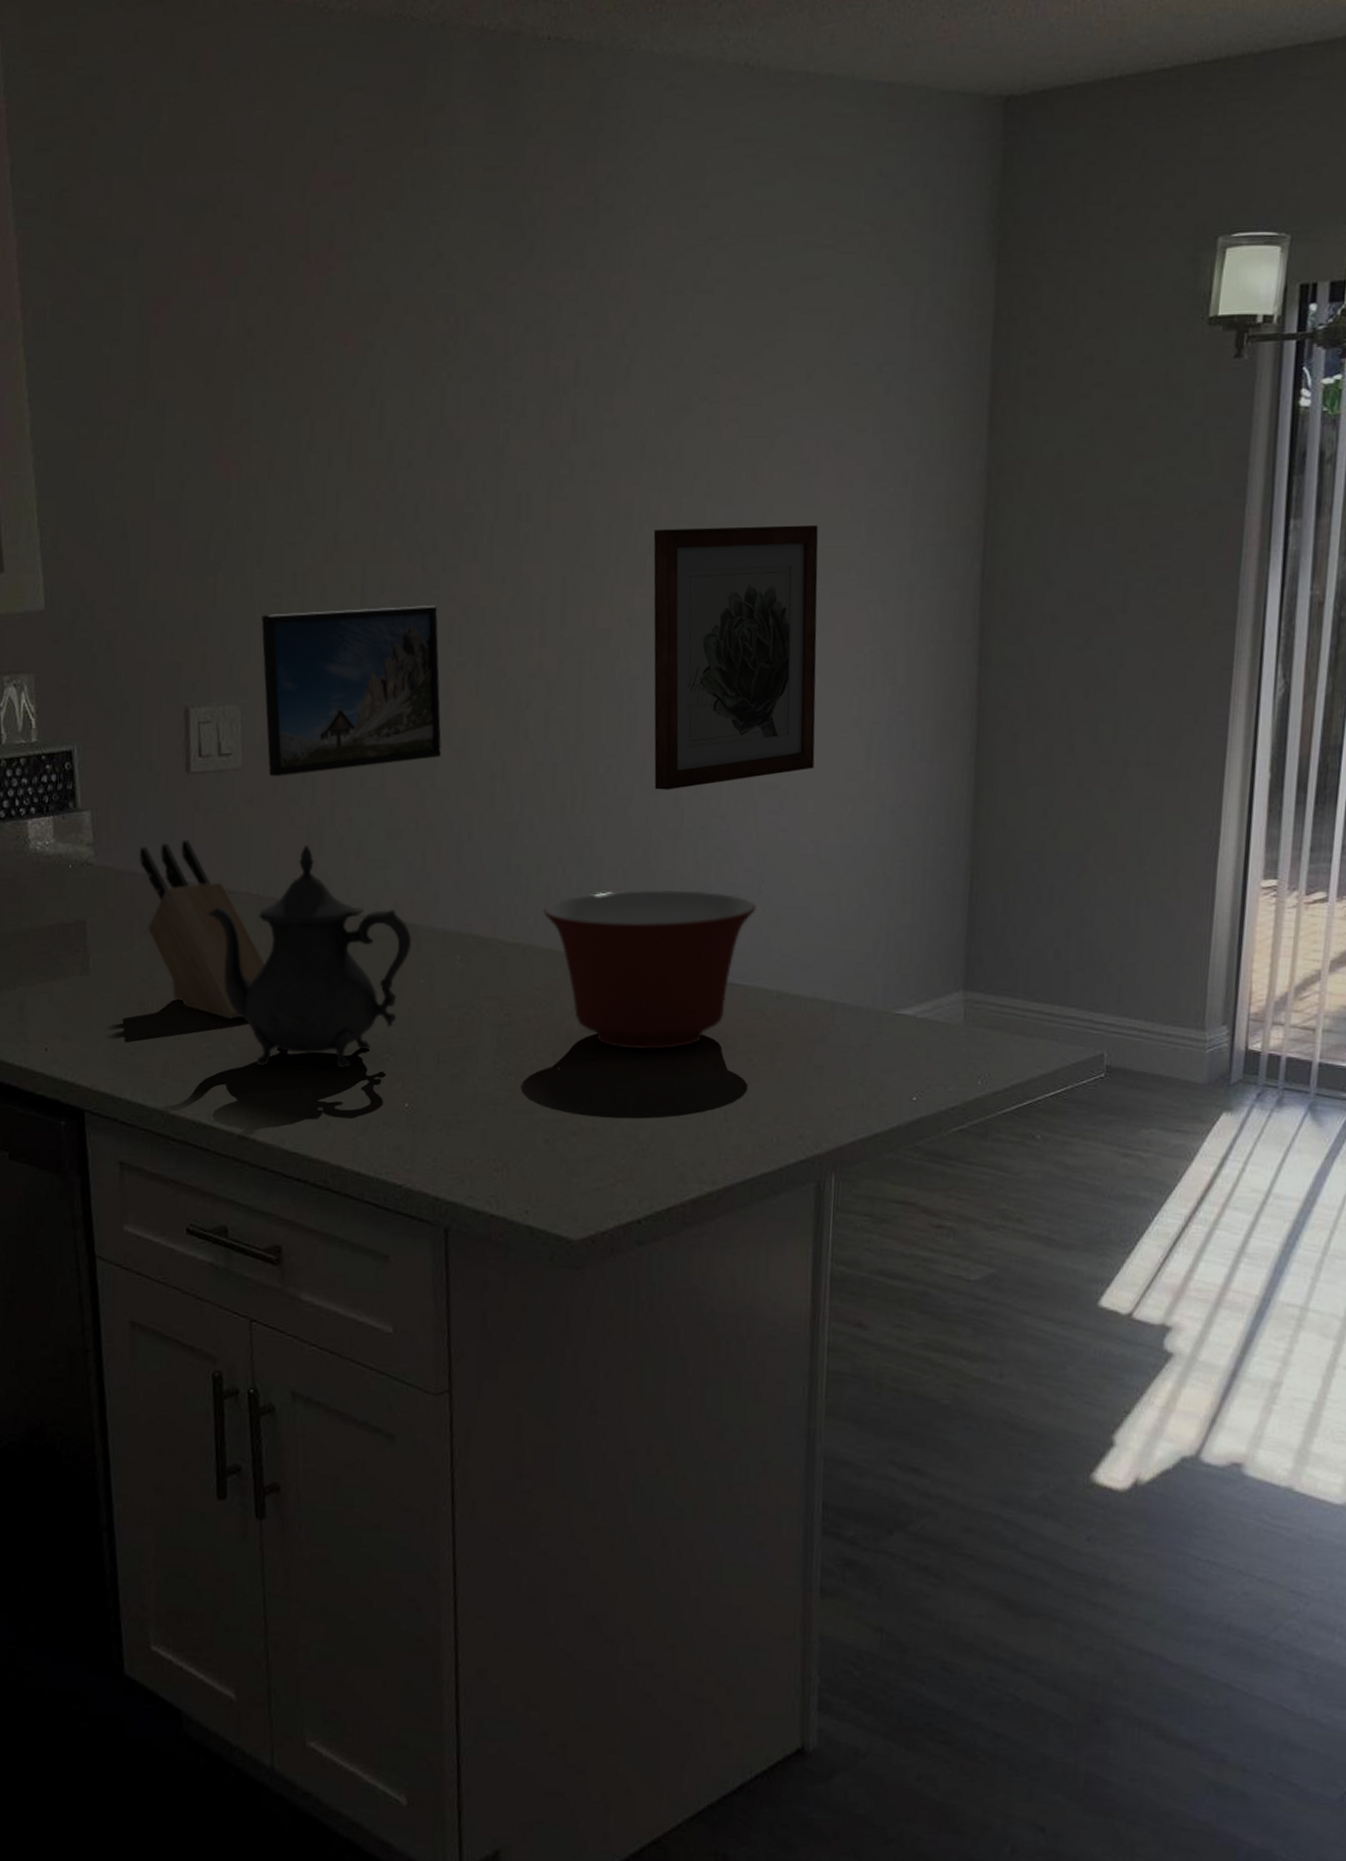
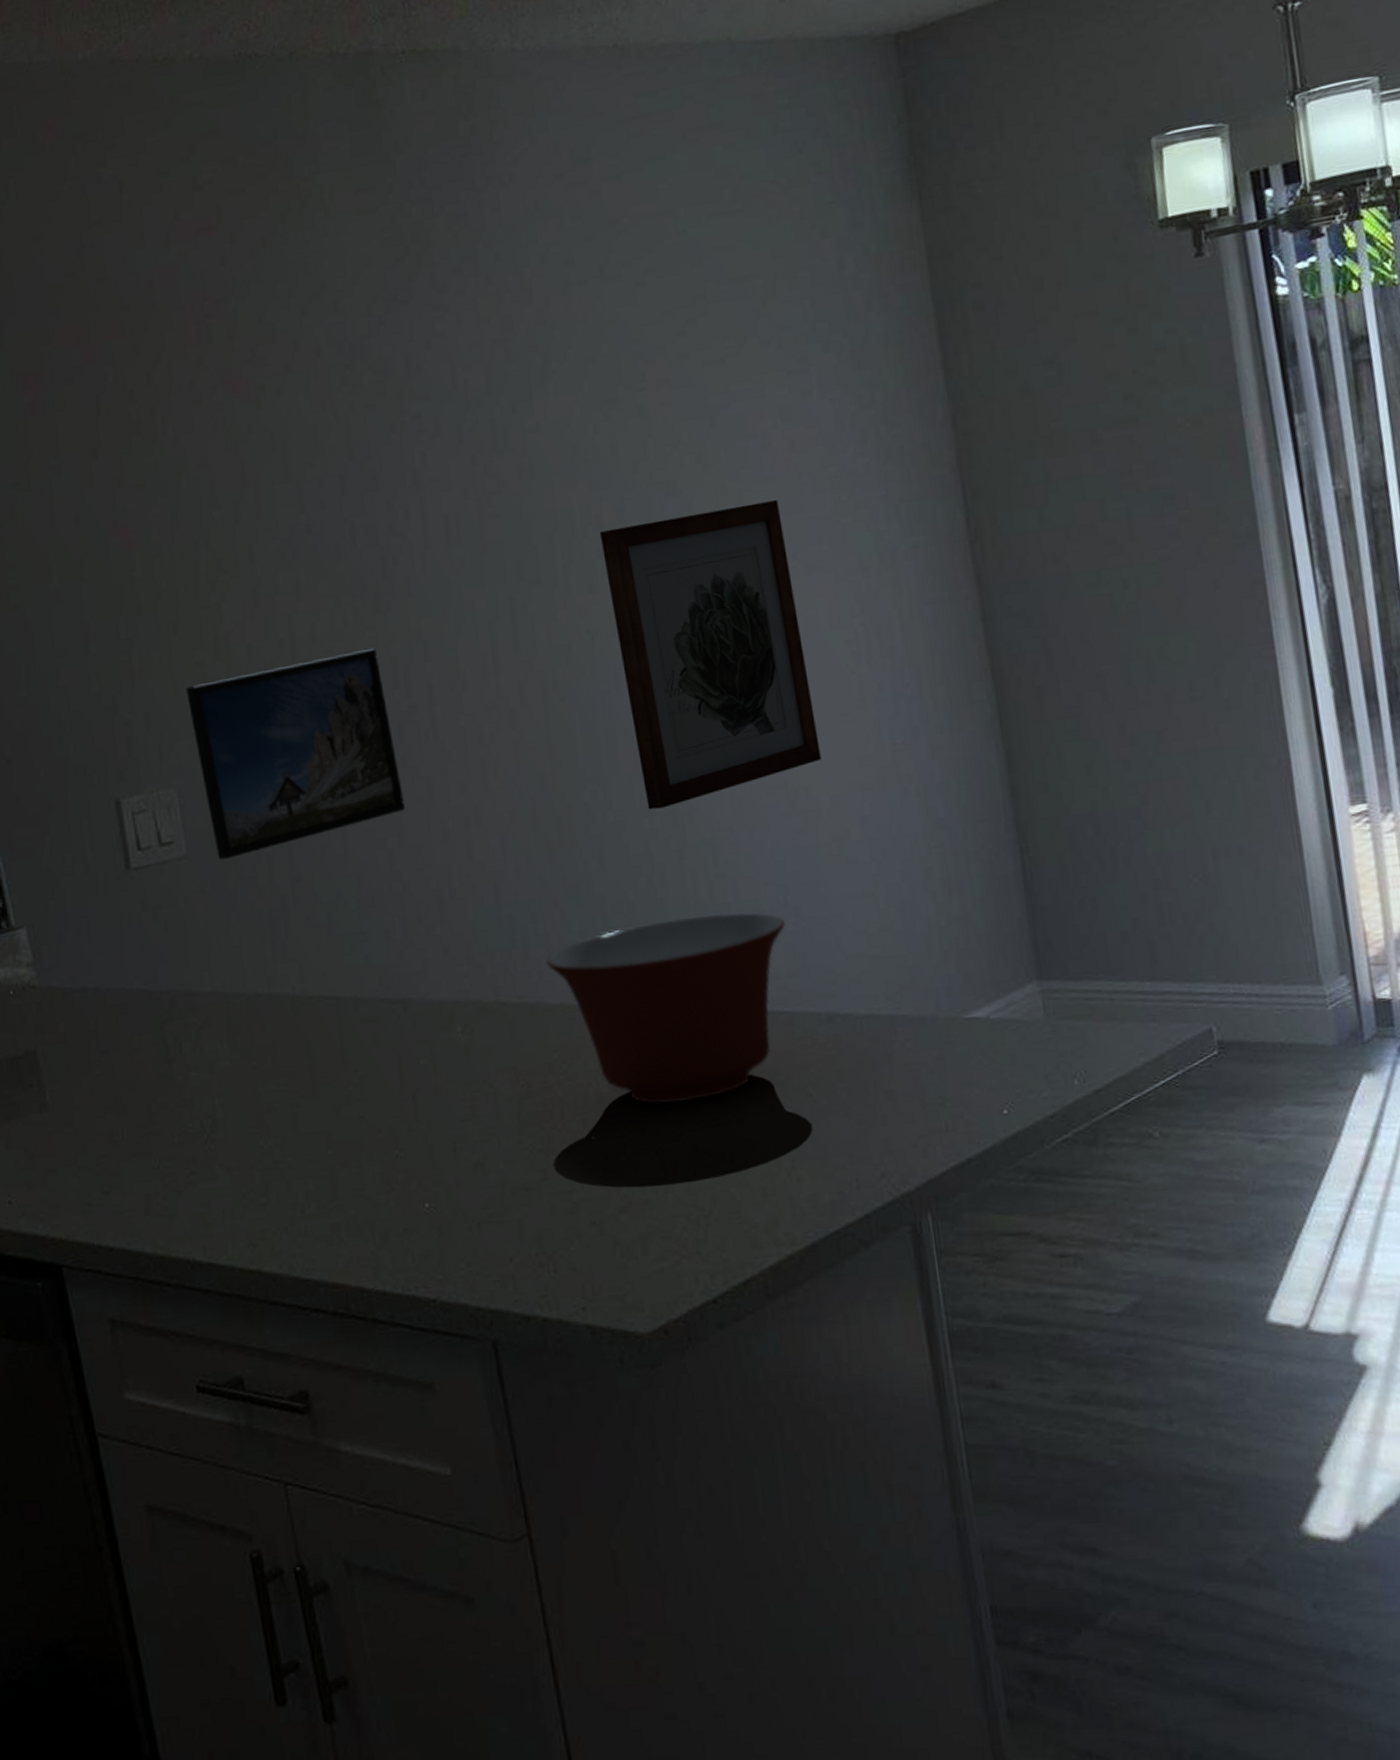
knife block: present [139,839,265,1019] -> none [86,943,244,1138]
teapot: present [208,845,412,1069] -> none [171,929,405,1186]

